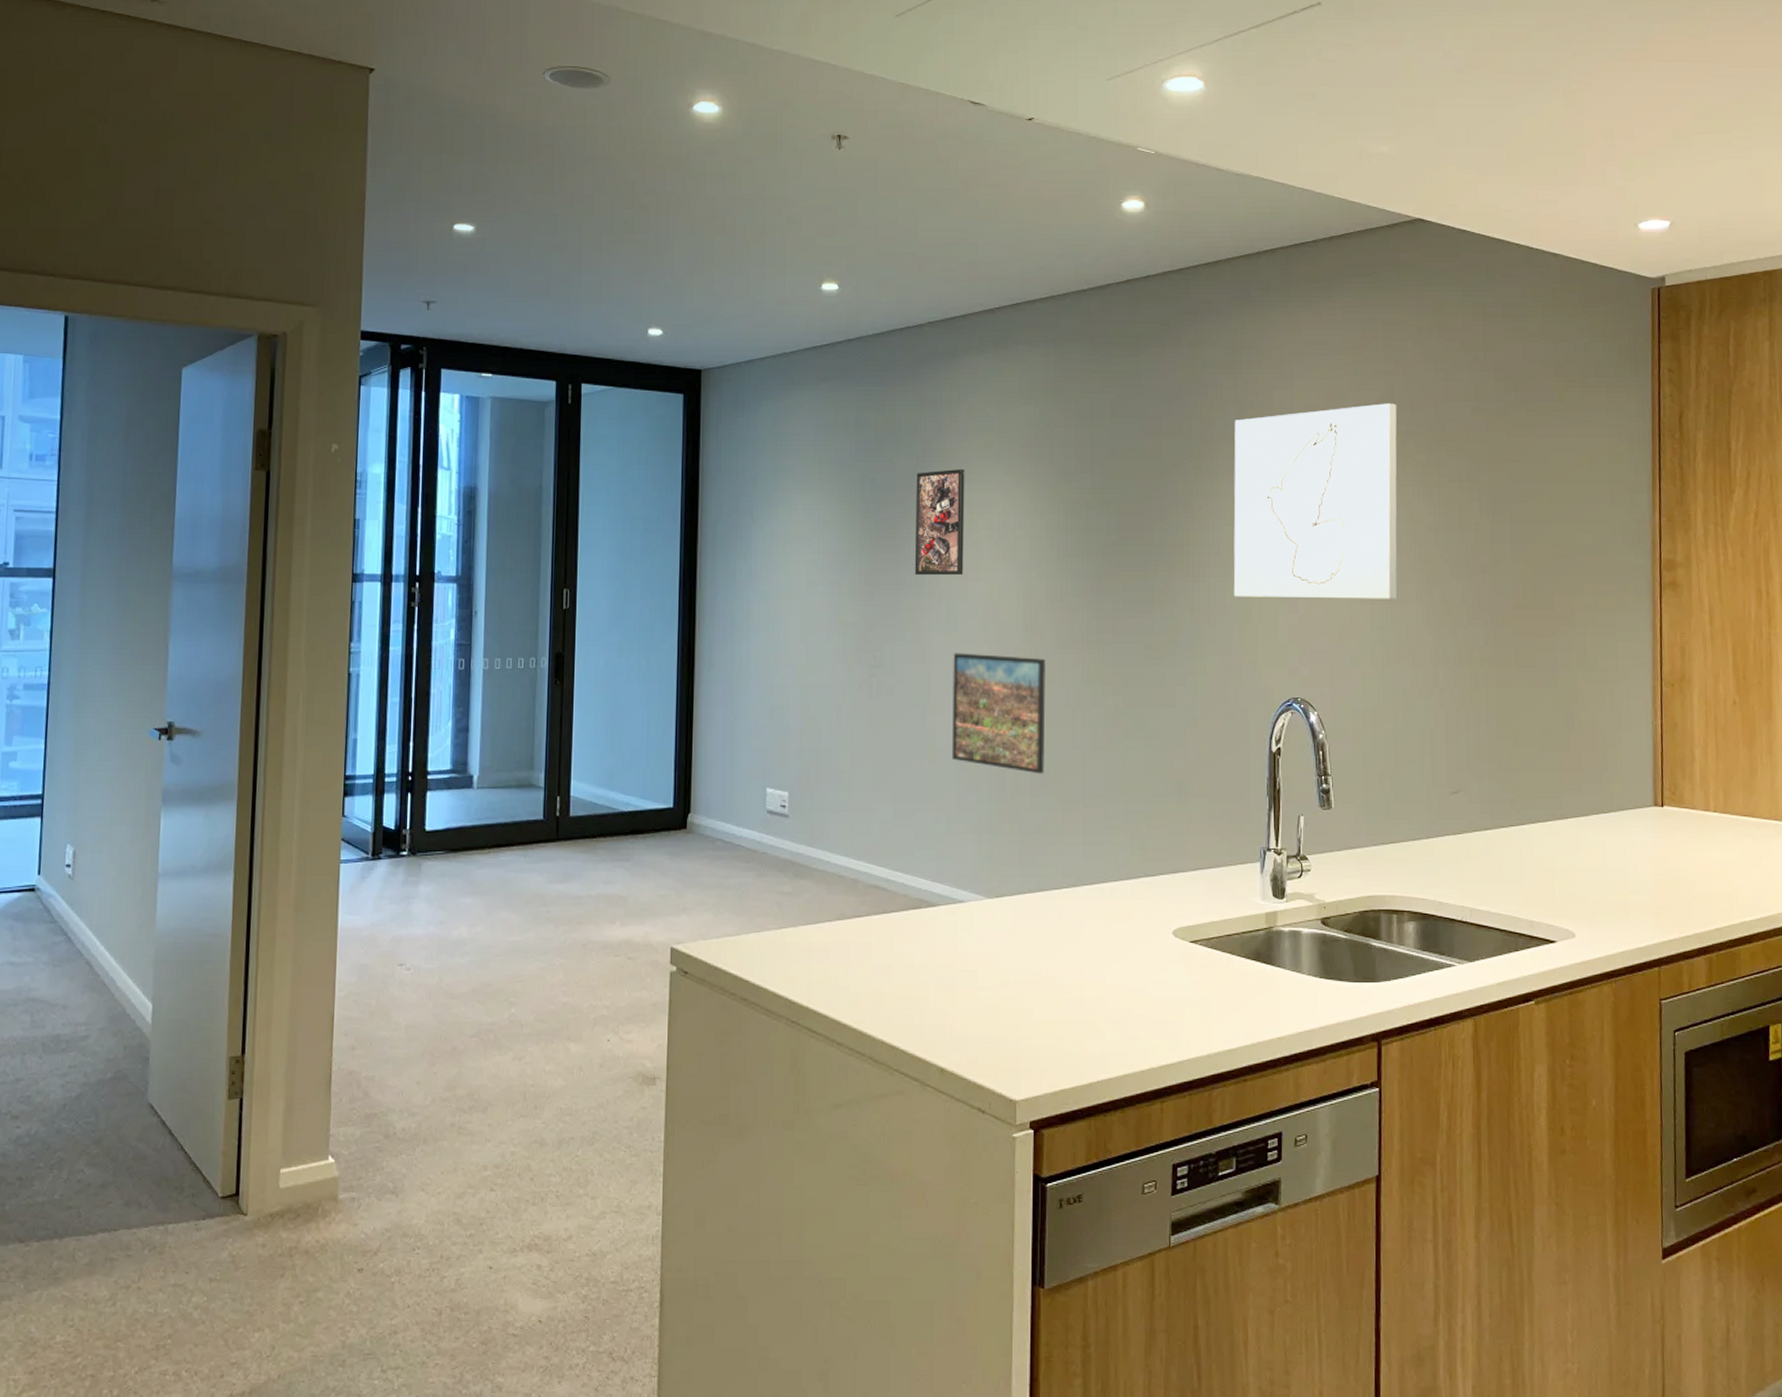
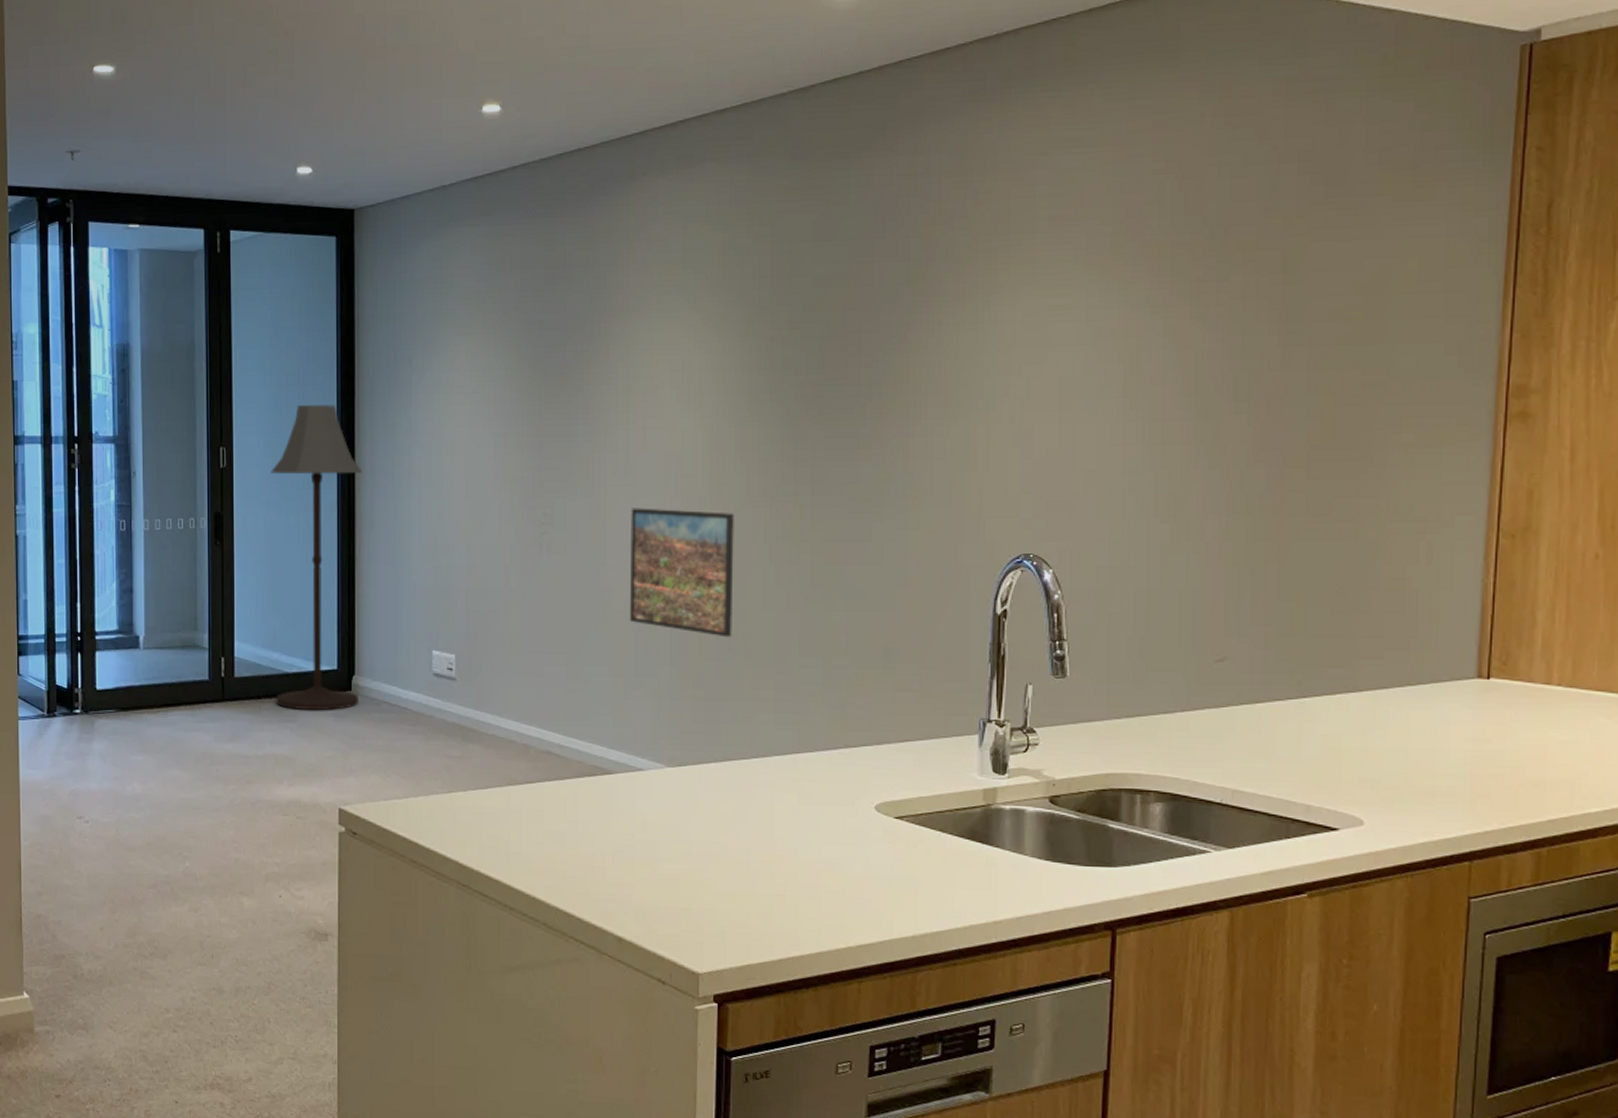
floor lamp: none [611,549,703,848] -> present [270,404,363,710]
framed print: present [914,469,965,576] -> none [588,306,644,425]
wall art: present [1233,403,1398,599] -> none [955,208,1168,441]

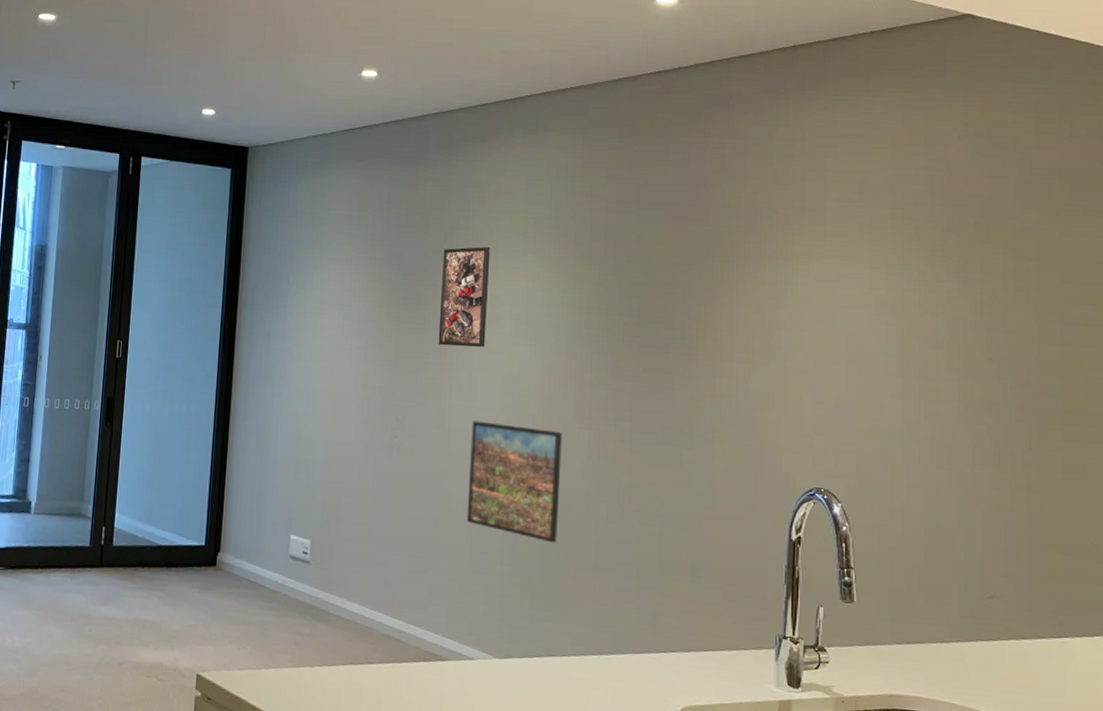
floor lamp: present [270,404,363,710] -> none [148,309,240,583]
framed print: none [588,306,644,425] -> present [438,247,491,347]

